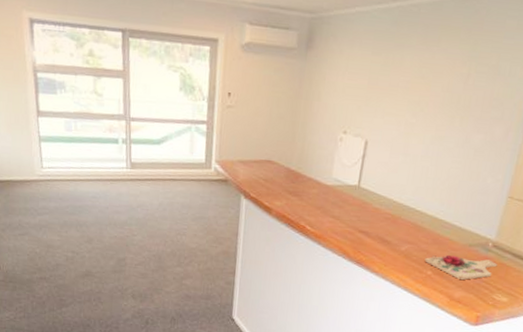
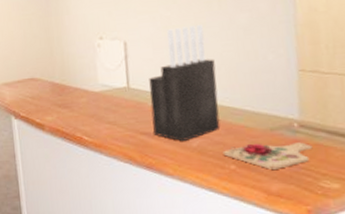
knife block: none [371,136,442,245] -> present [149,24,221,142]

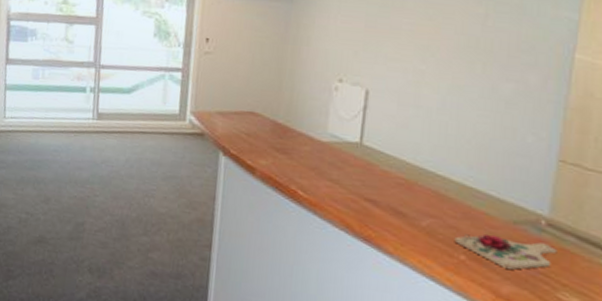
knife block: present [149,24,221,142] -> none [380,85,465,218]

